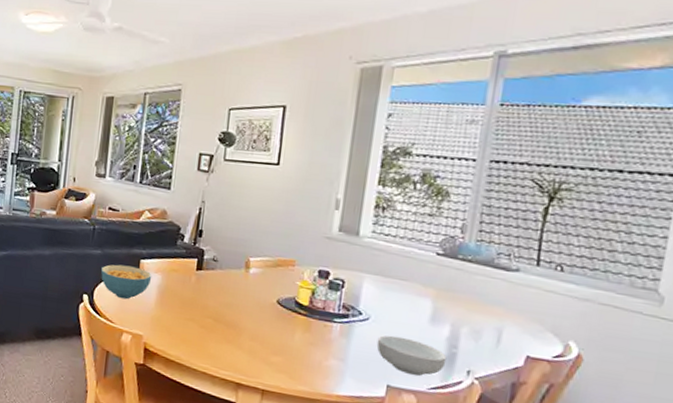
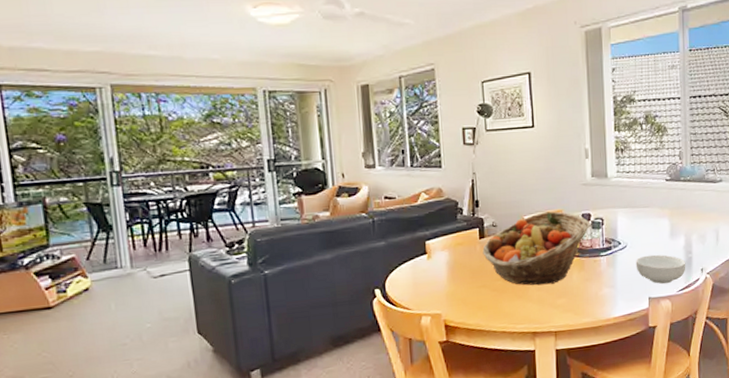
cereal bowl: present [101,264,152,300] -> none [389,249,440,284]
fruit basket: none [197,258,325,338] -> present [482,211,589,286]

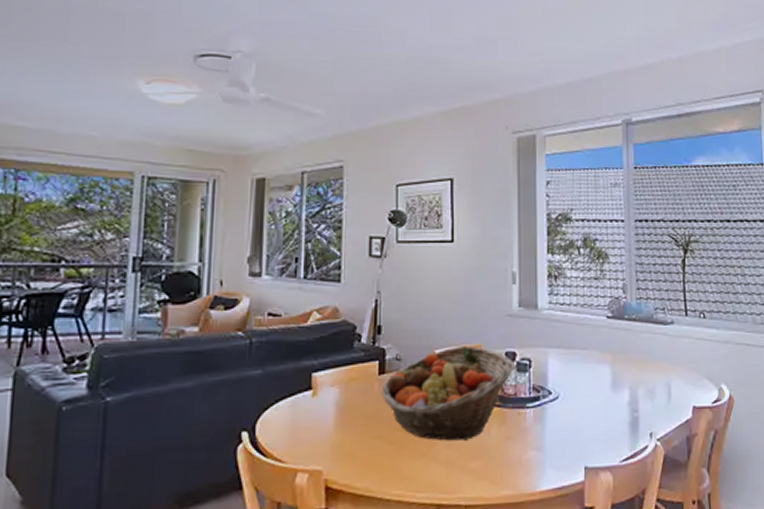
cereal bowl: present [635,254,686,284] -> none [569,410,631,450]

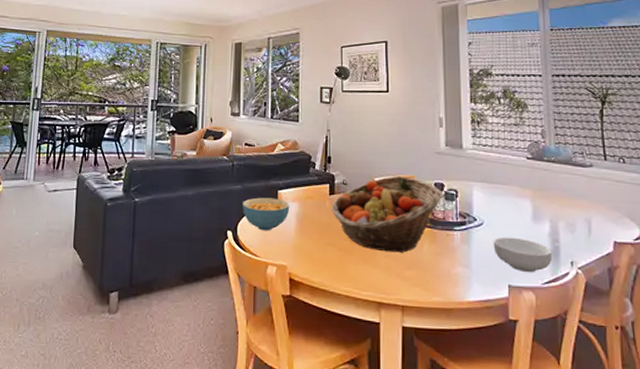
cereal bowl: none [263,383,328,428] -> present [243,197,290,231]
cereal bowl: none [569,410,631,450] -> present [493,237,553,272]

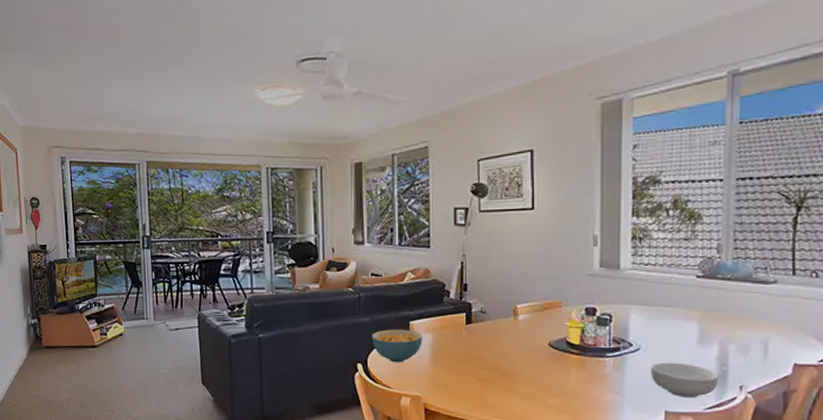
fruit basket: present [332,176,442,253] -> none [469,302,593,381]

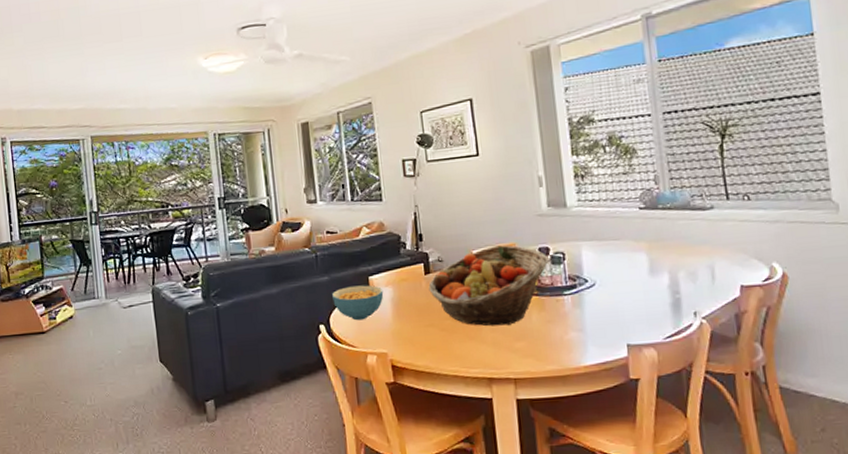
fruit basket: none [469,302,593,381] -> present [428,245,548,326]
cereal bowl: present [650,362,719,397] -> none [607,294,674,329]

